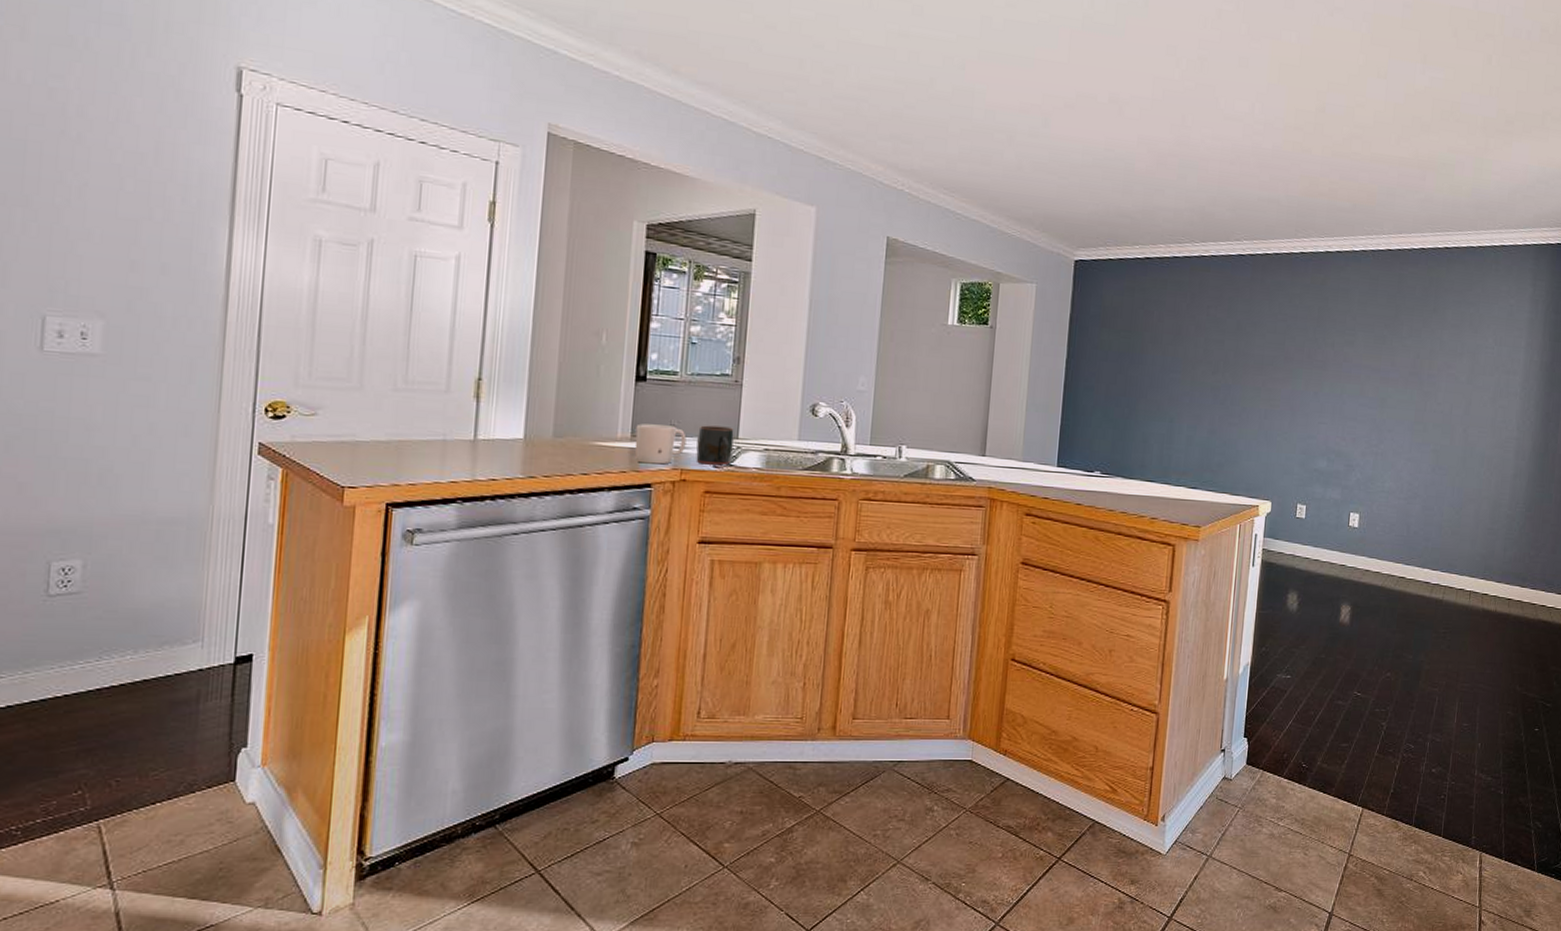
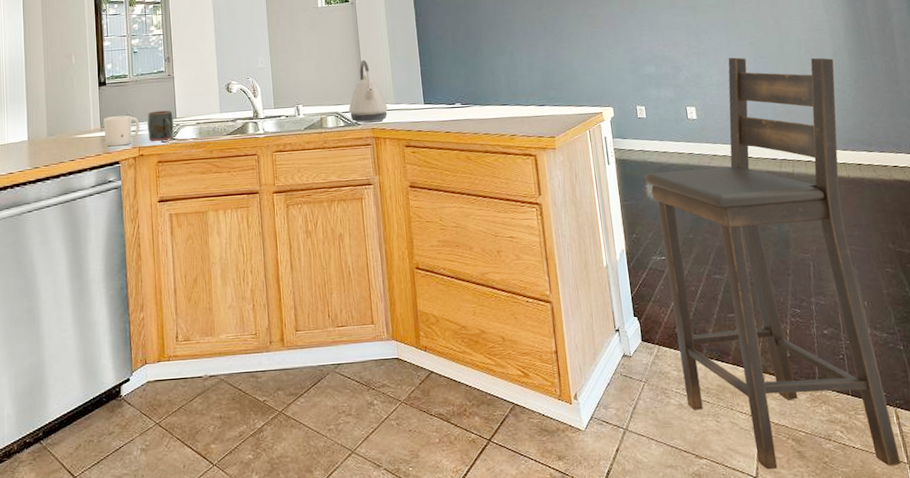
kettle: none [964,400,1013,480] -> present [348,59,388,123]
bar stool: none [1279,464,1512,909] -> present [644,57,901,470]

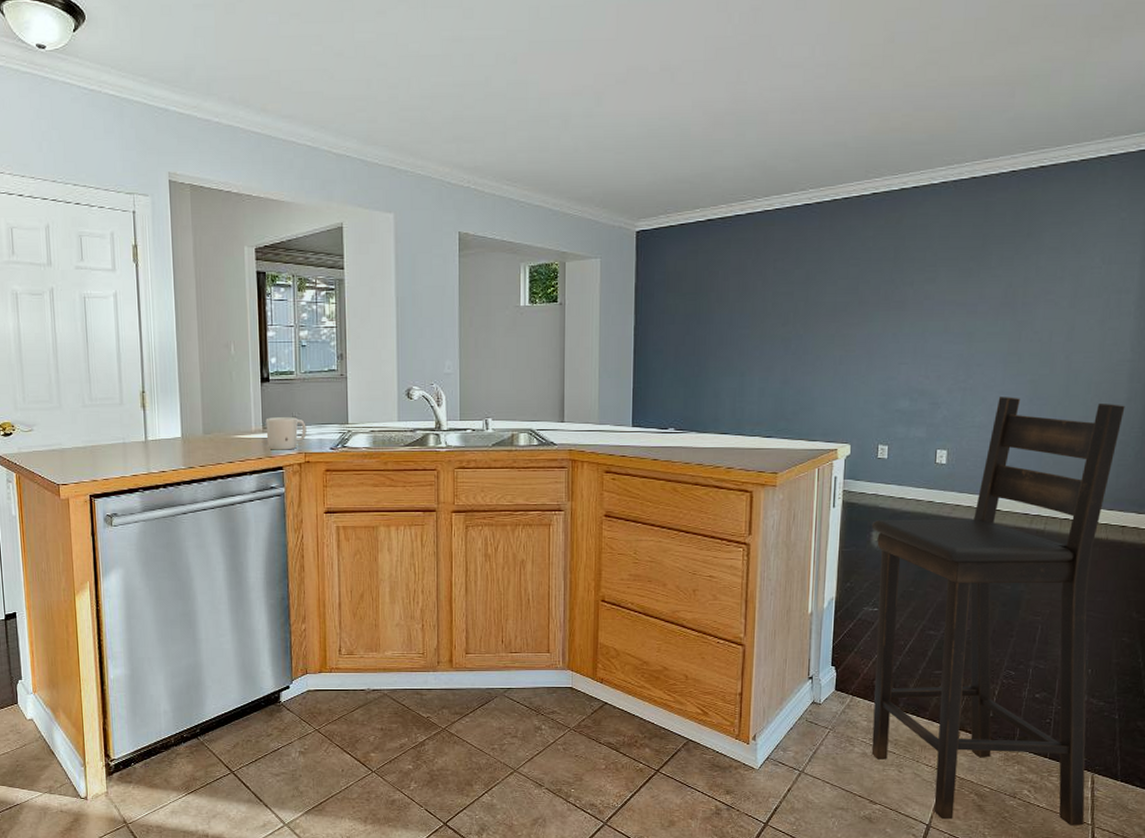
mug: present [147,110,174,141] -> none [315,414,345,447]
kettle: present [348,59,388,123] -> none [545,371,590,443]

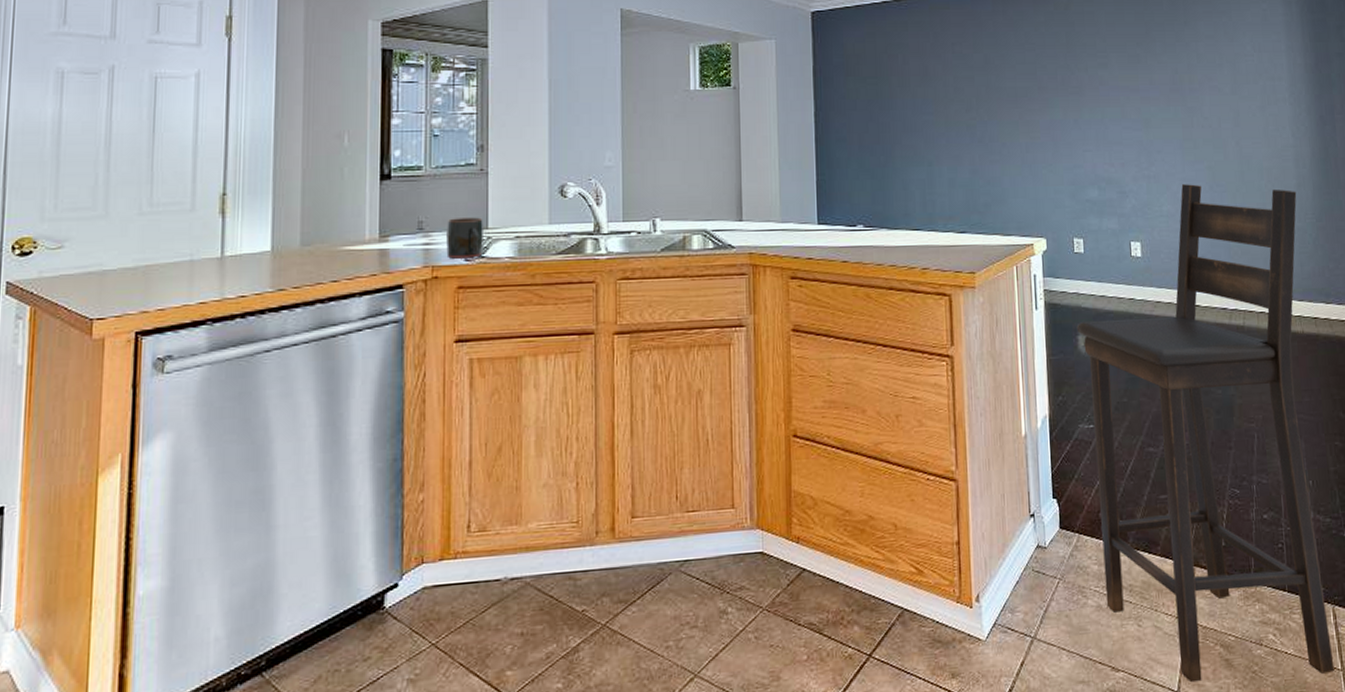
mug: present [266,417,307,450] -> none [383,222,435,264]
mug: none [315,414,345,447] -> present [446,217,483,259]

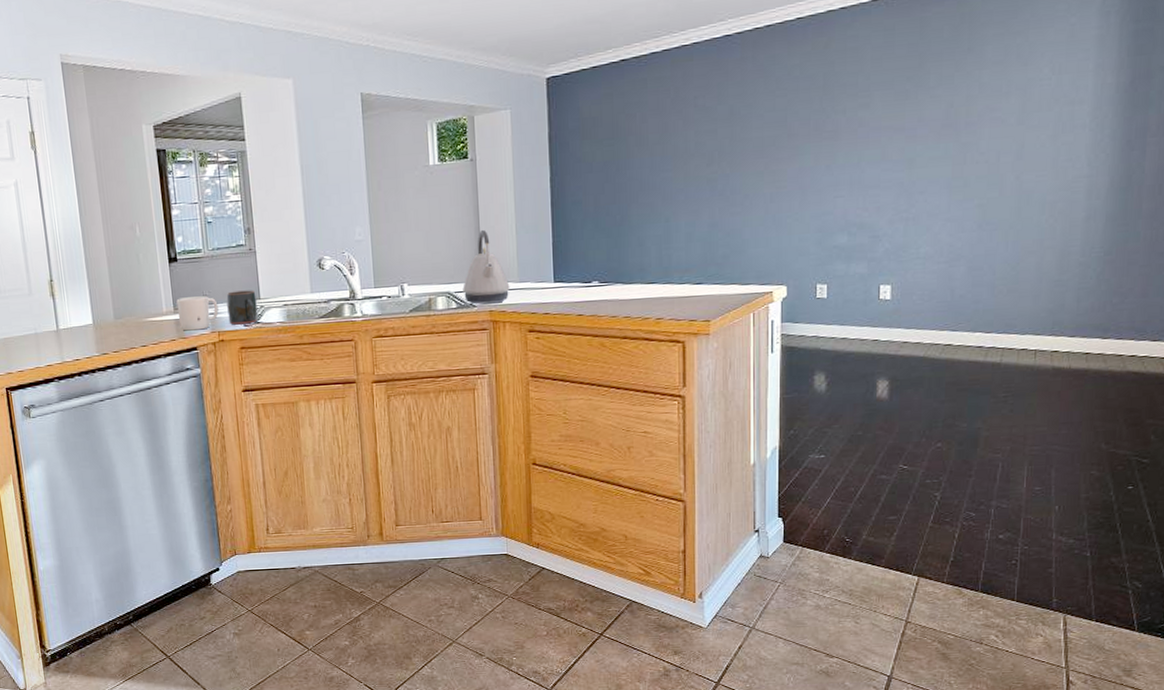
mug: none [383,222,435,264] -> present [176,296,219,331]
kettle: none [721,162,772,246] -> present [463,229,510,305]
bar stool: present [1076,184,1335,683] -> none [813,223,1084,670]

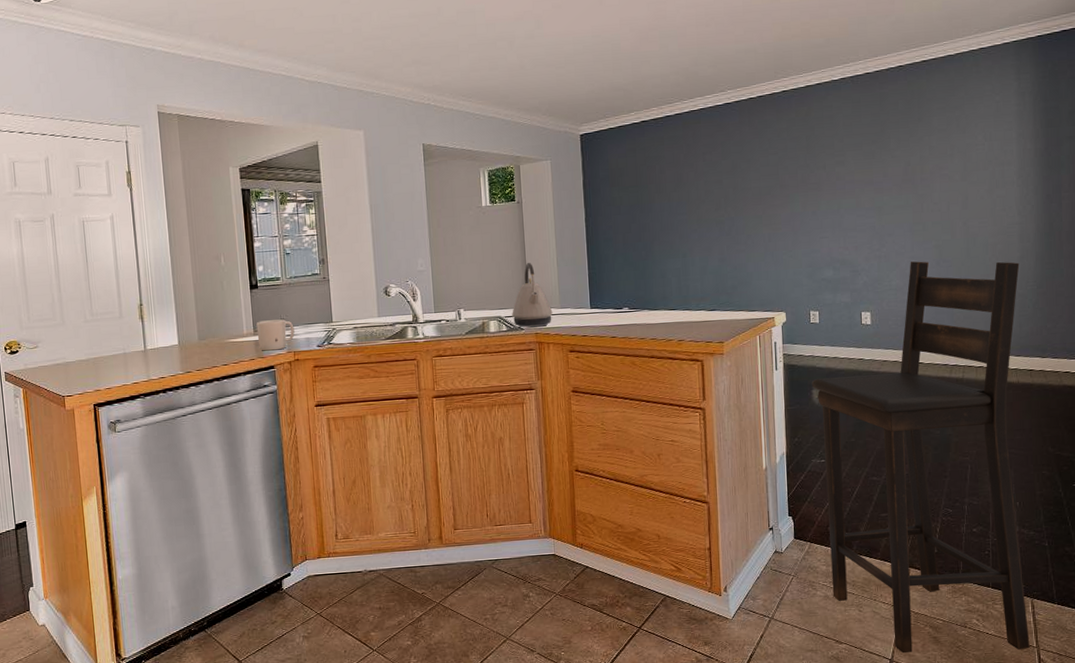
mug: present [226,290,258,325] -> none [302,314,331,346]
bar stool: none [813,223,1084,670] -> present [811,261,1030,654]

